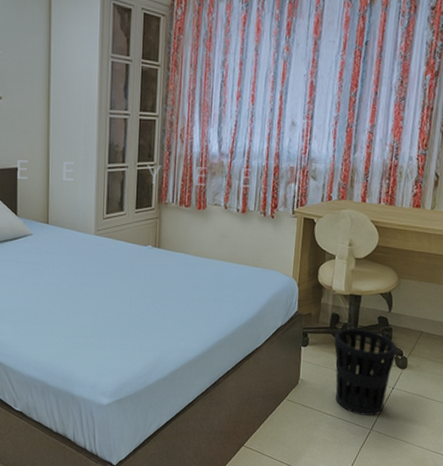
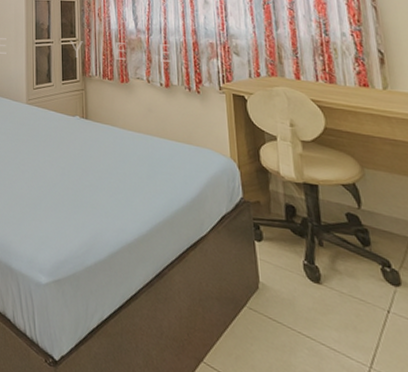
wastebasket: present [334,328,397,416] -> none [294,224,382,348]

